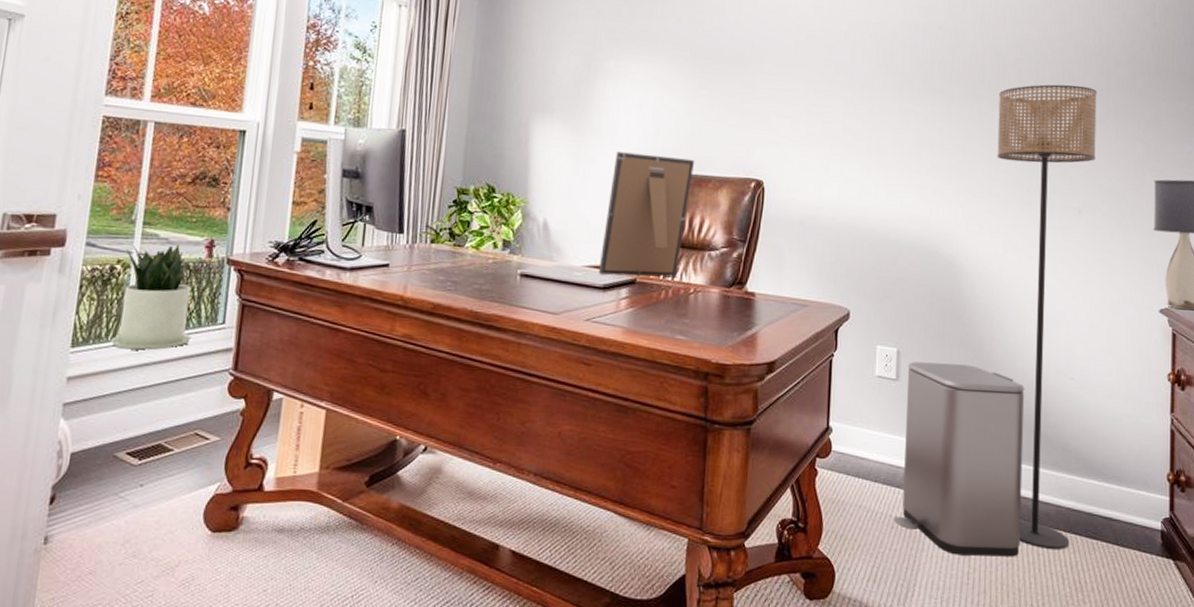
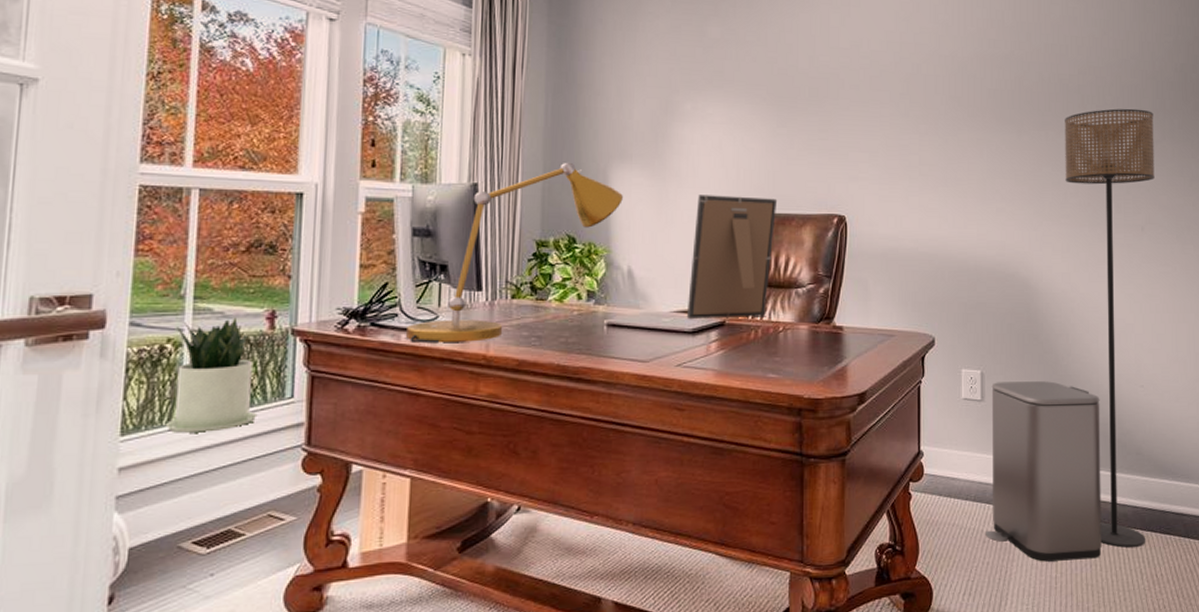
desk lamp: none [329,113,543,283] -> present [405,162,623,344]

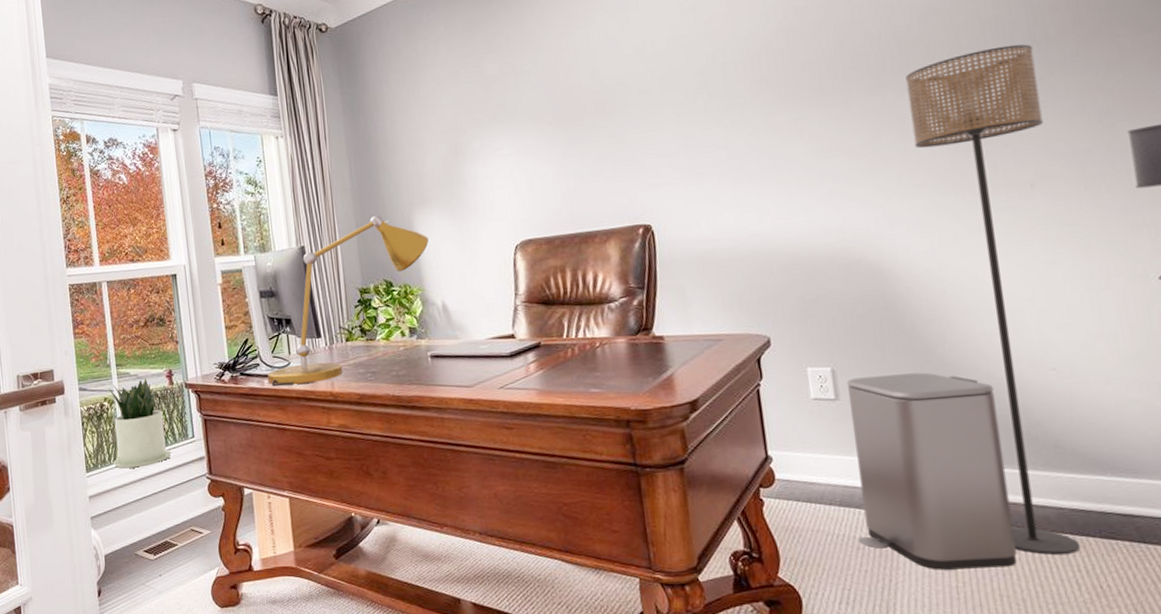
picture frame: present [686,195,778,320] -> none [497,218,580,345]

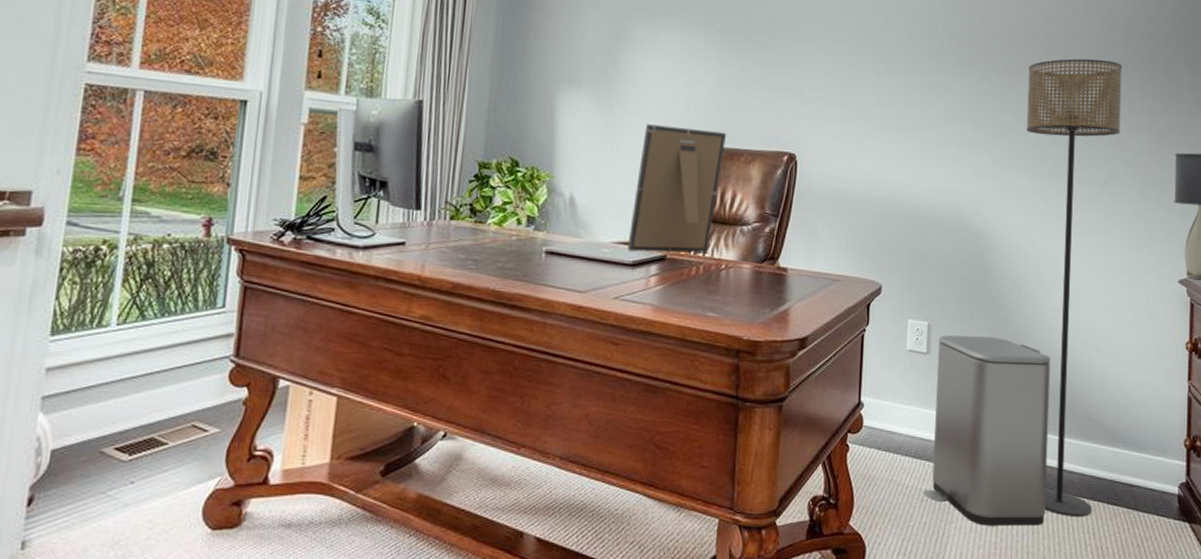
planter: present [109,378,172,469] -> none [96,223,188,338]
desk lamp: present [267,215,429,387] -> none [340,83,569,262]
picture frame: none [497,218,580,345] -> present [627,124,727,253]

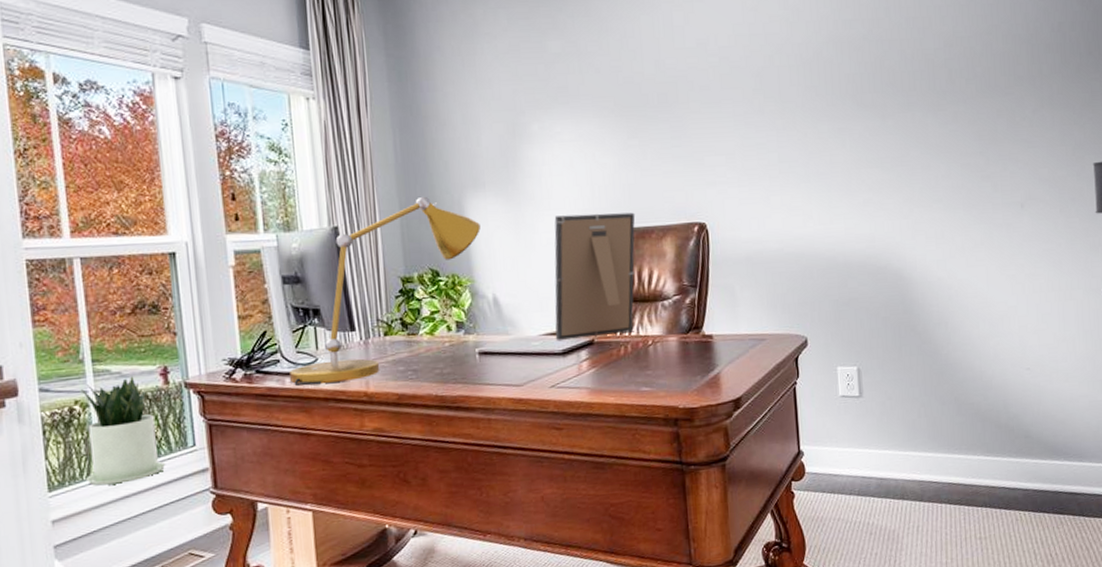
planter: none [96,223,188,338] -> present [81,376,166,486]
desk lamp: none [340,83,569,262] -> present [289,196,481,387]
pedal bin: present [924,335,1051,526] -> none [869,371,993,549]
floor lamp: present [1026,58,1122,516] -> none [932,77,1039,530]

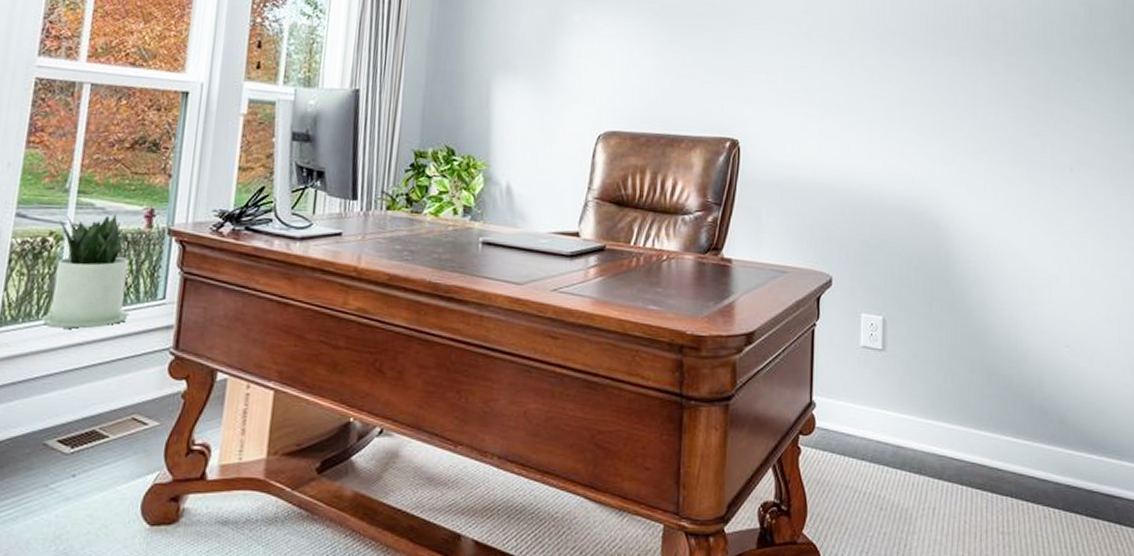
desk lamp: present [289,196,481,387] -> none [278,71,505,253]
picture frame: present [554,212,635,341] -> none [565,110,667,244]

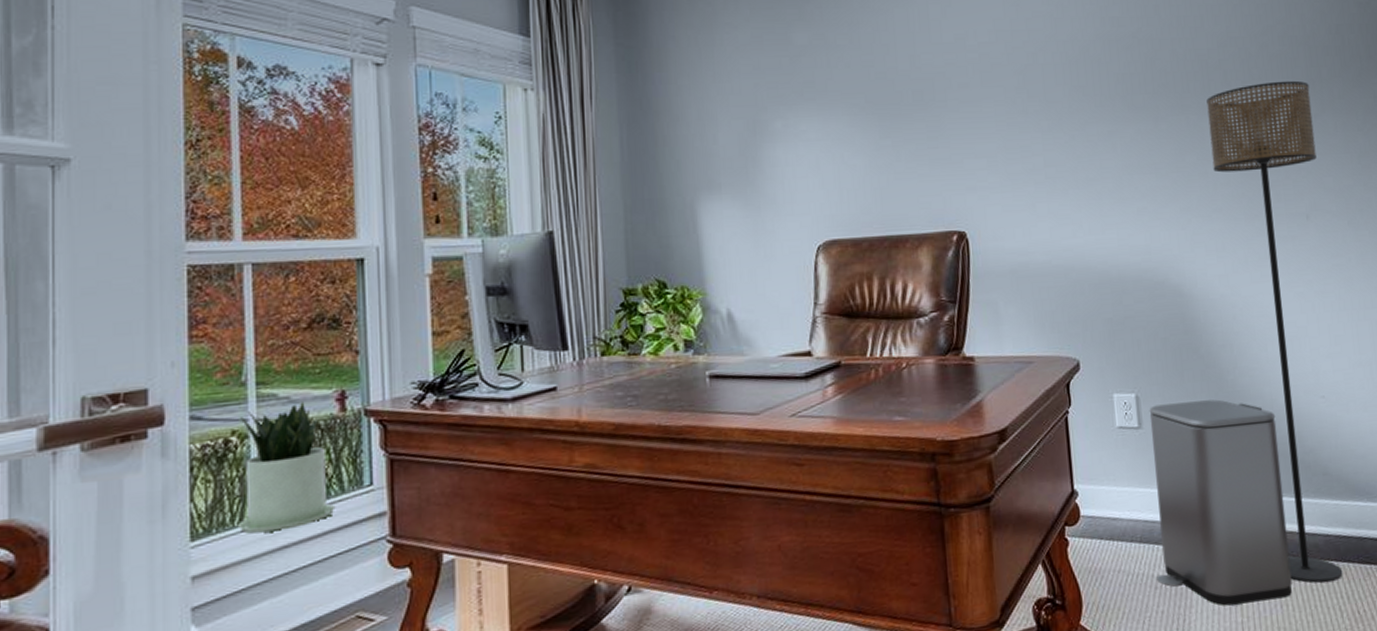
pedal bin: none [883,330,1019,539] -> present [1149,399,1292,606]
floor lamp: none [983,36,1086,530] -> present [1206,80,1343,583]

